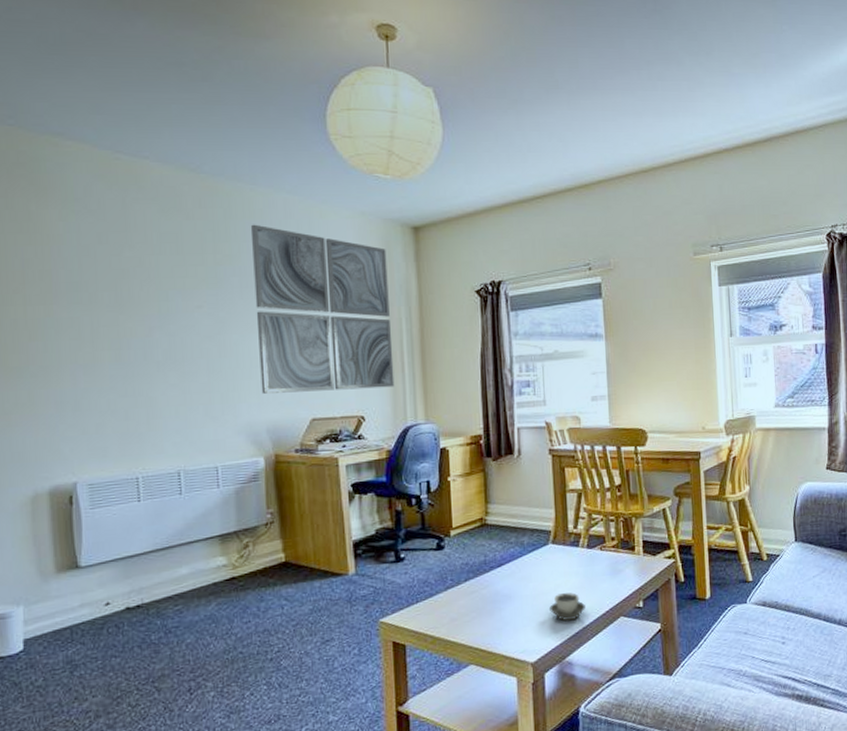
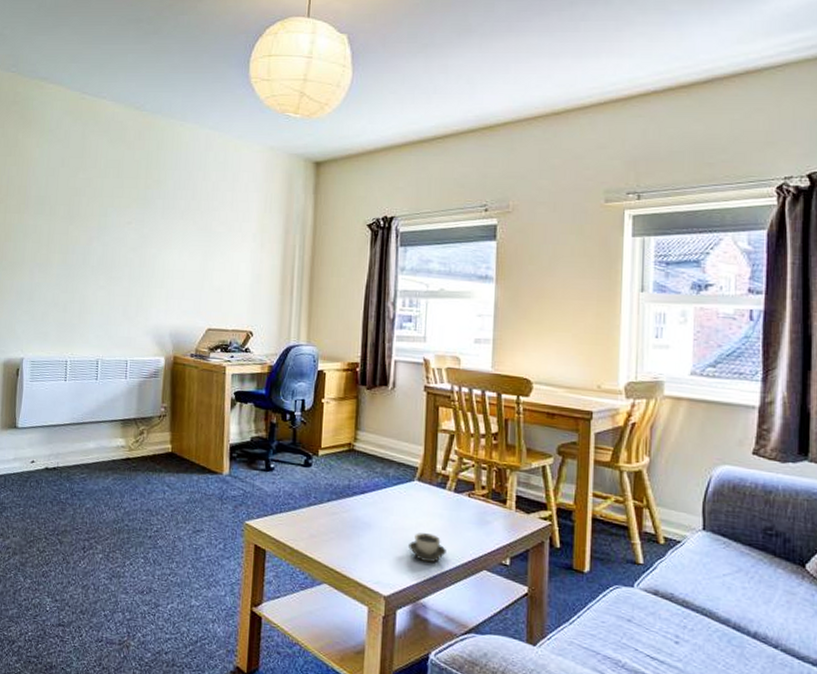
wall art: present [250,224,395,394] -> none [169,155,289,308]

